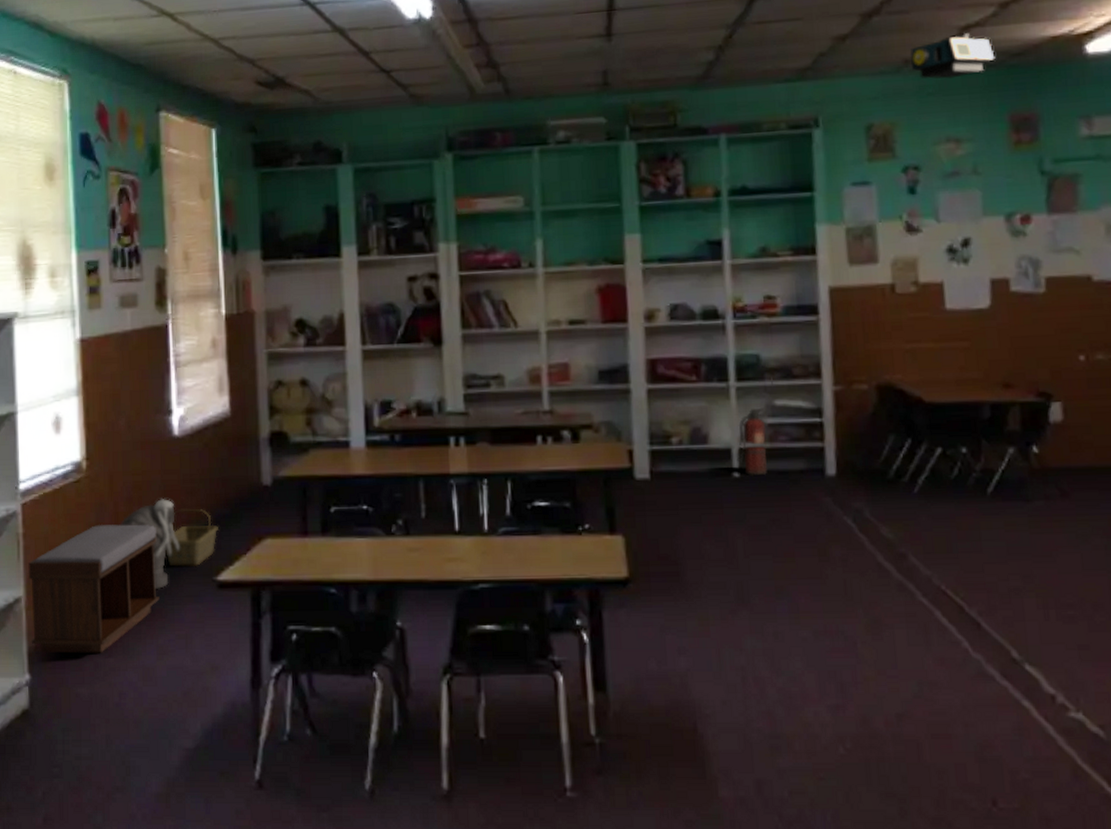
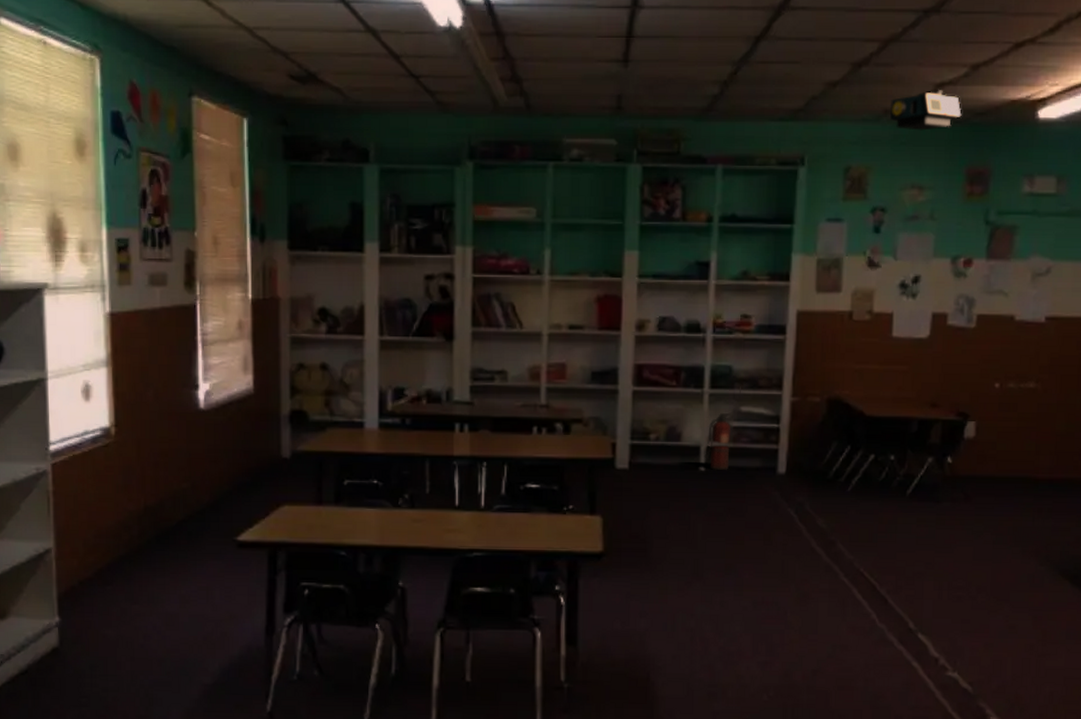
bench: present [28,524,160,654] -> none [58,487,183,601]
bust sculpture: present [120,499,179,589] -> none [147,466,202,546]
basket: present [165,508,218,567] -> none [189,475,240,528]

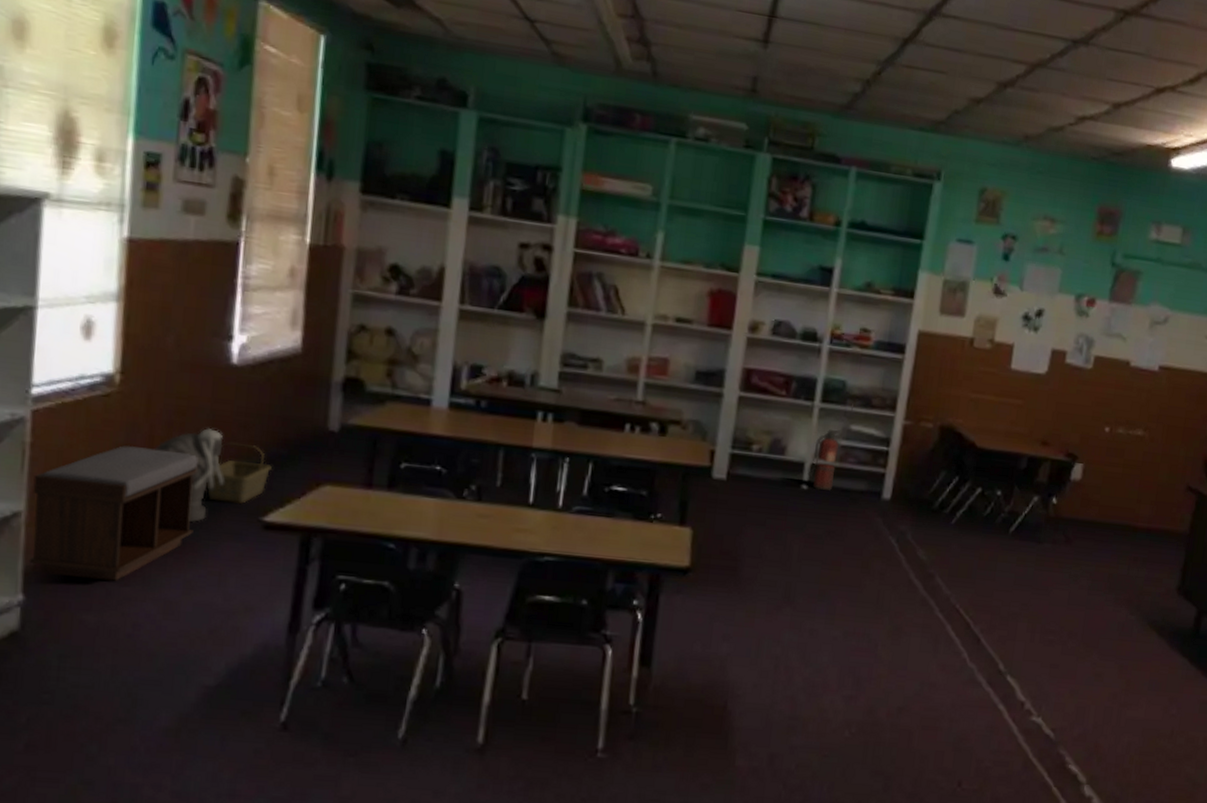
bench: none [58,487,183,601] -> present [29,446,199,581]
bust sculpture: none [147,466,202,546] -> present [155,428,223,522]
basket: none [189,475,240,528] -> present [206,442,272,505]
projector: present [890,89,962,131] -> none [1030,122,1100,163]

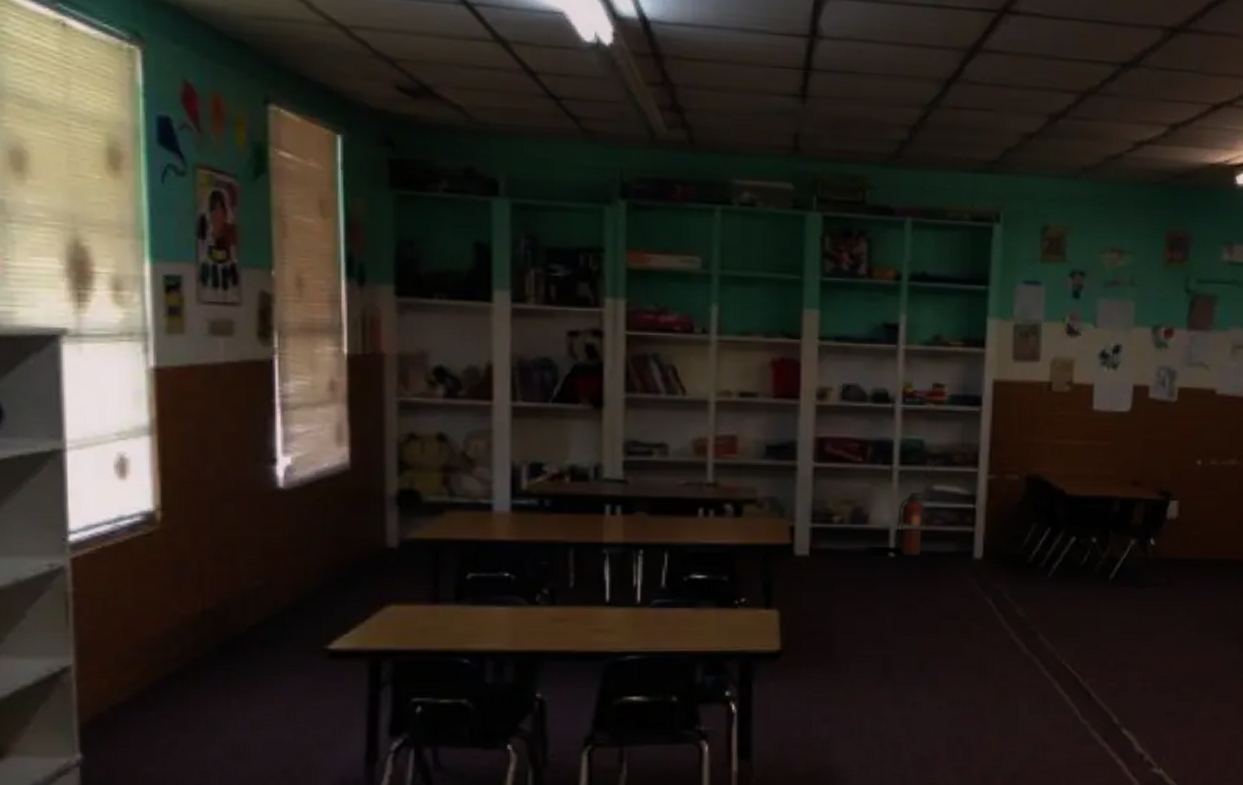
bench: present [29,446,199,581] -> none [80,586,255,730]
bust sculpture: present [155,428,223,522] -> none [206,558,281,658]
basket: present [206,442,272,505] -> none [264,570,331,635]

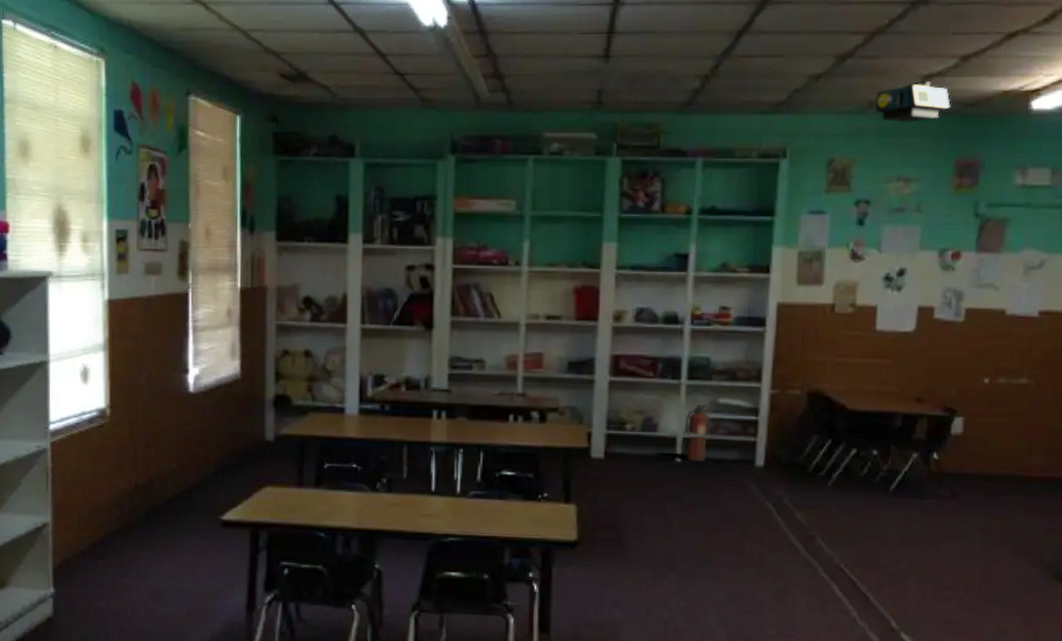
projector: none [1089,147,1161,191] -> present [876,80,951,123]

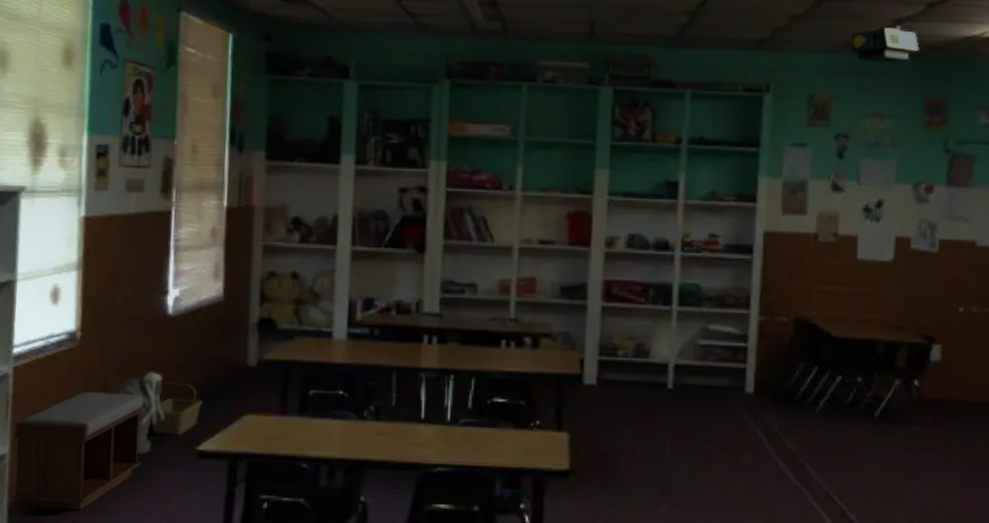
bench: none [55,465,170,574] -> present [12,392,144,511]
bust sculpture: none [138,446,189,523] -> present [109,372,164,455]
basket: none [177,456,225,507] -> present [150,382,203,437]
fire extinguisher: present [680,404,709,462] -> none [672,330,700,389]

